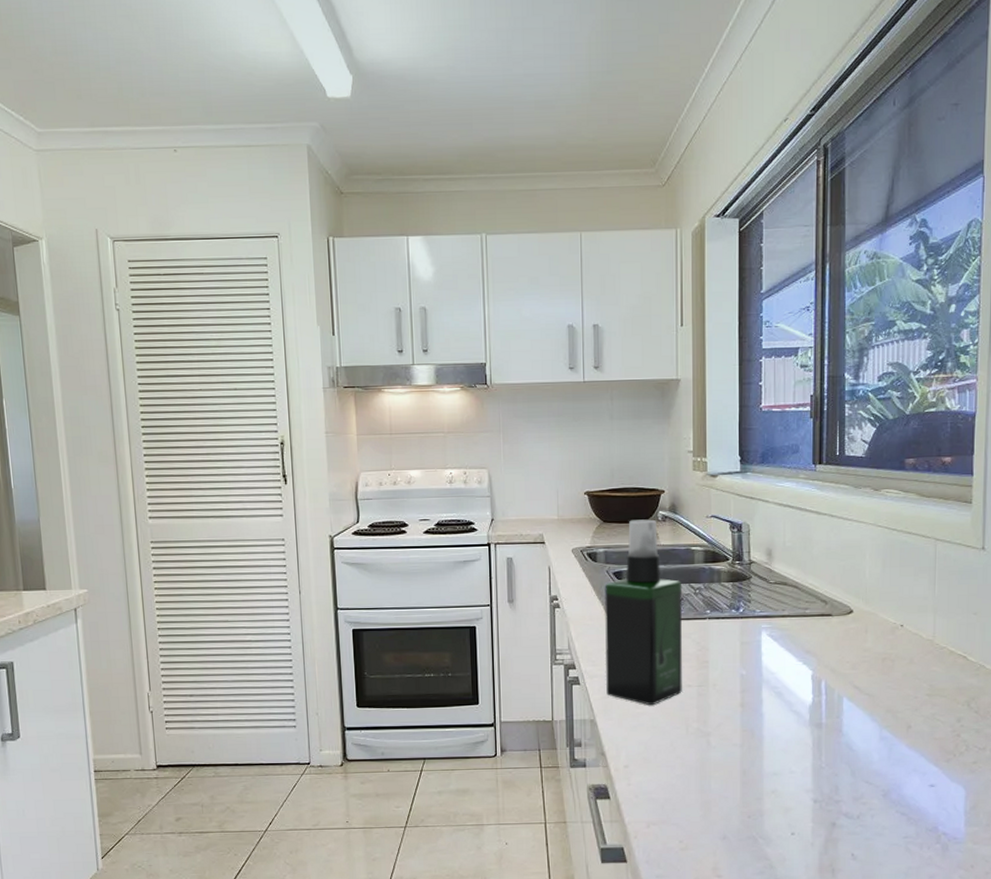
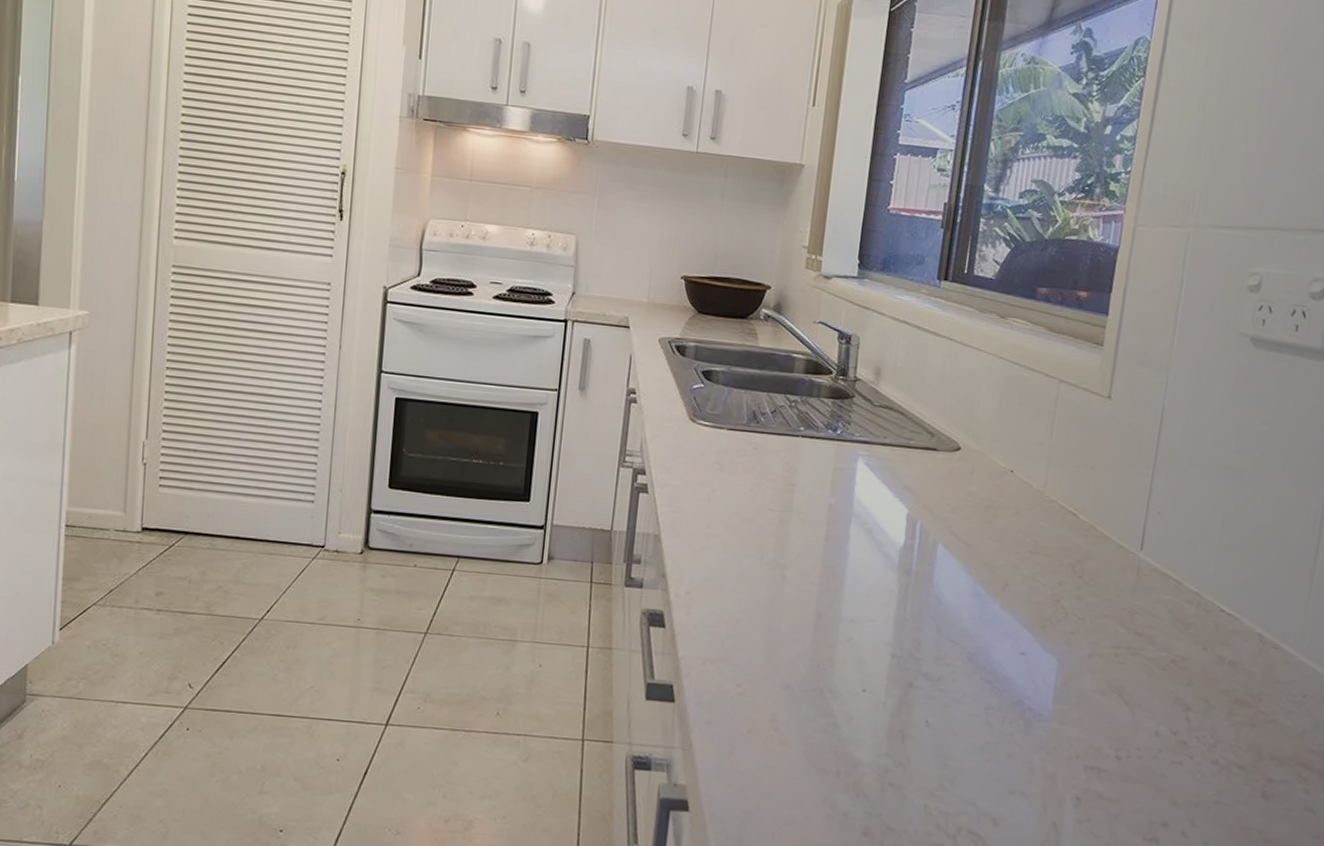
spray bottle: present [604,519,682,706] -> none [676,314,777,527]

